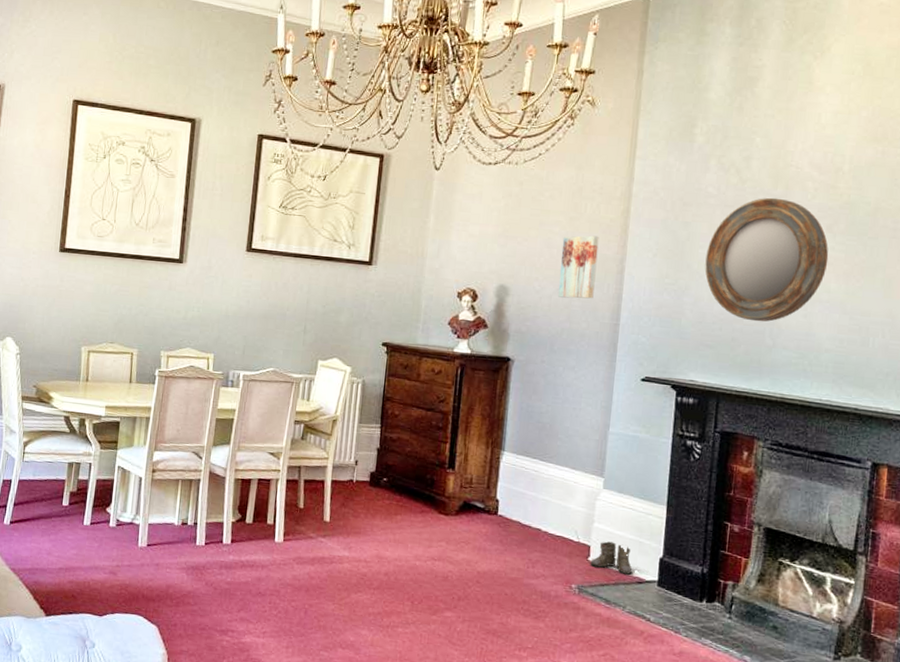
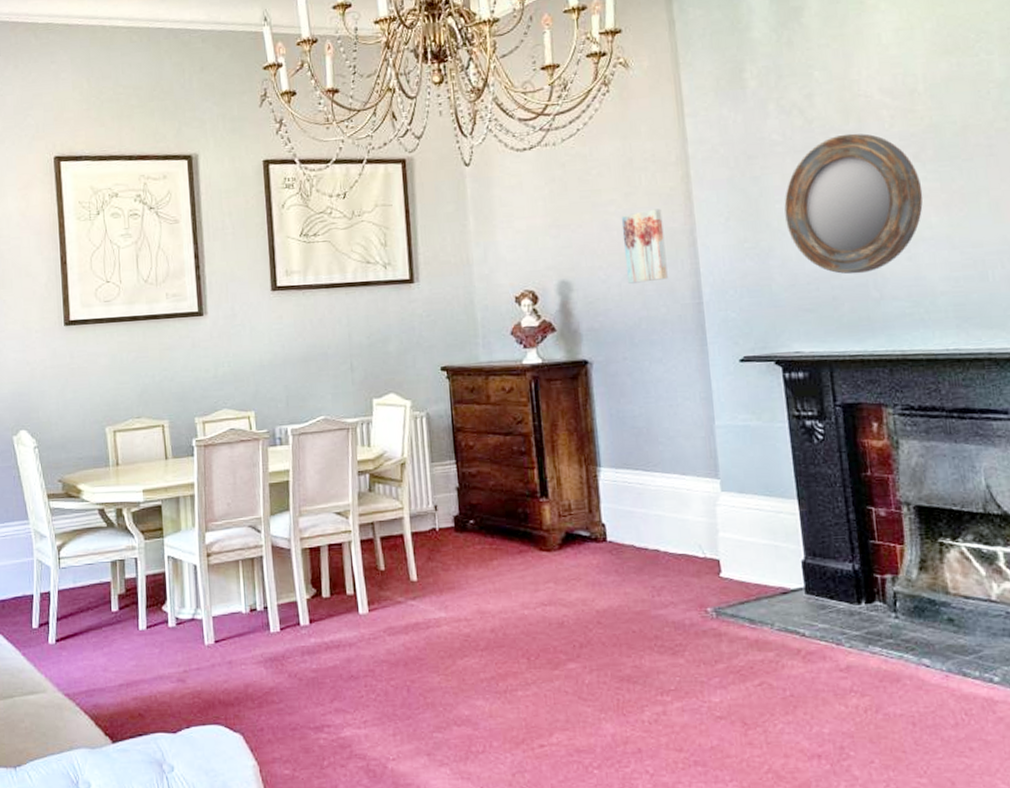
boots: present [590,541,634,575] -> none [723,551,775,586]

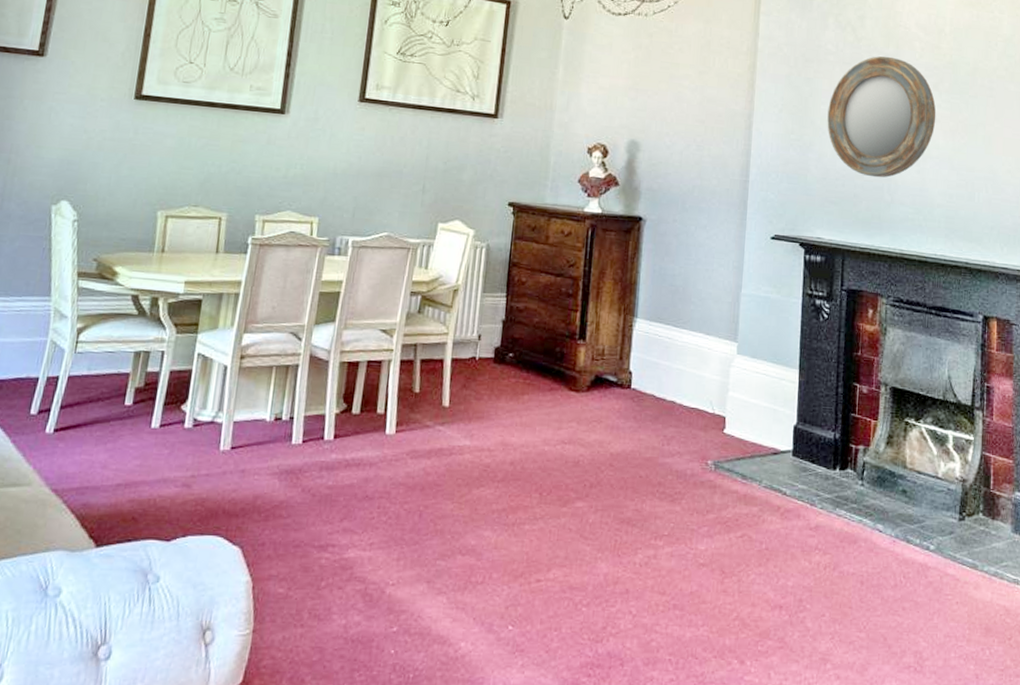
wall art: present [621,208,668,284] -> none [689,90,728,155]

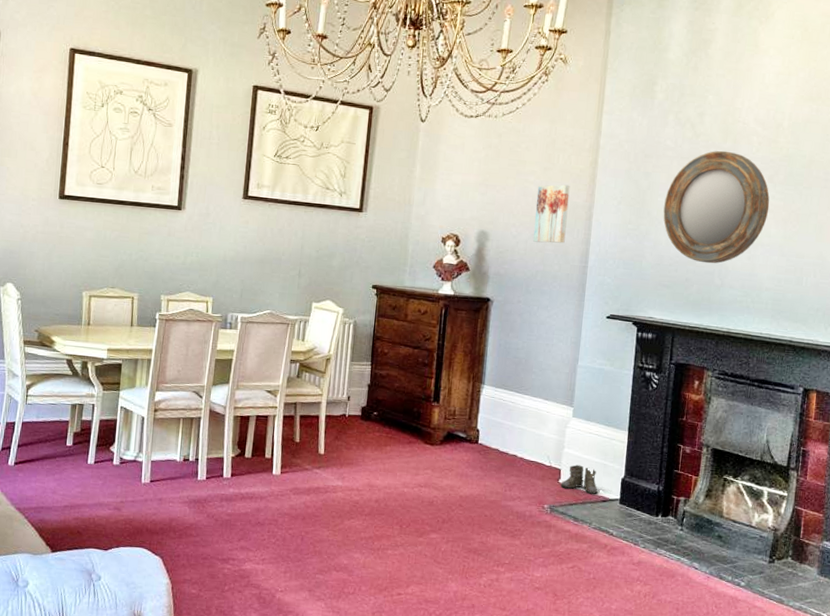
wall art: none [689,90,728,155] -> present [533,184,570,243]
boots: none [725,411,769,446] -> present [560,465,599,494]

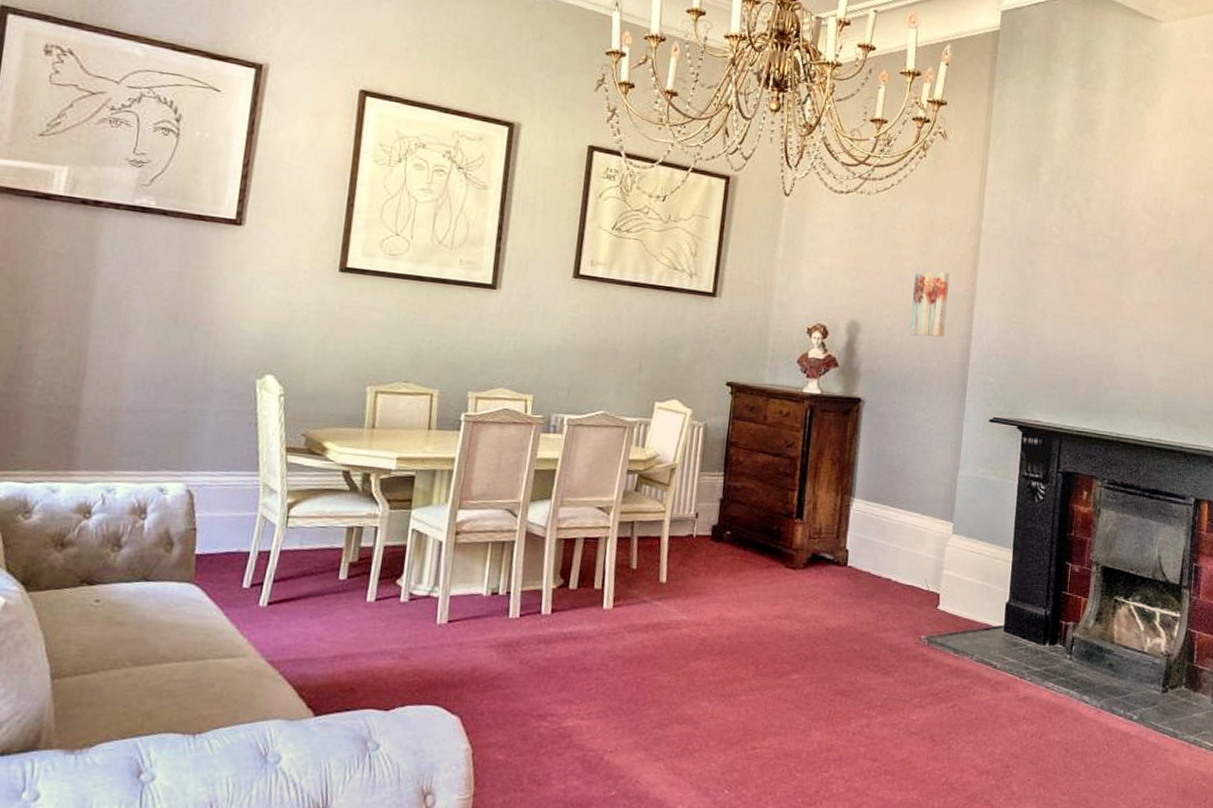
boots: present [560,465,599,494] -> none [939,588,982,622]
home mirror: present [663,150,770,264] -> none [1049,239,1159,363]

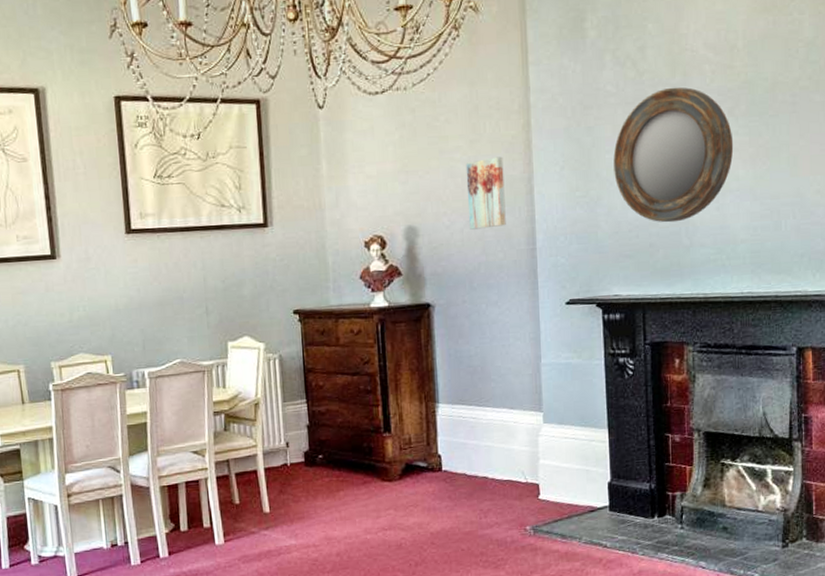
home mirror: none [1049,239,1159,363] -> present [613,87,734,223]

